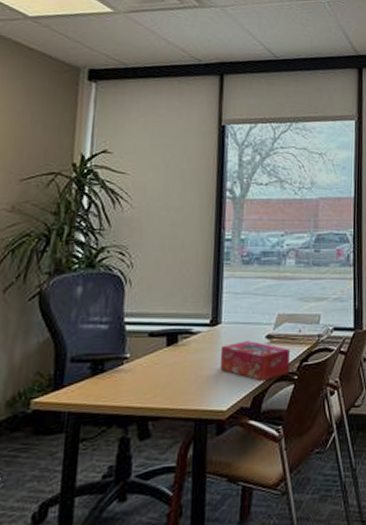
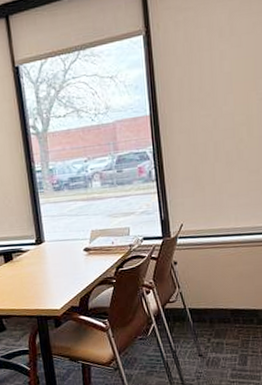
tissue box: present [219,341,290,382] -> none [47,254,109,286]

